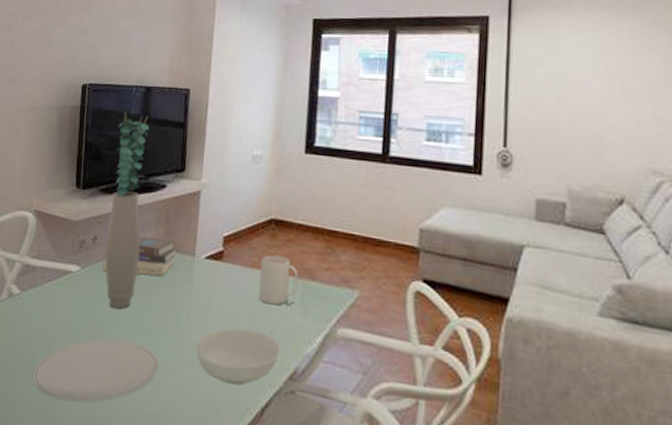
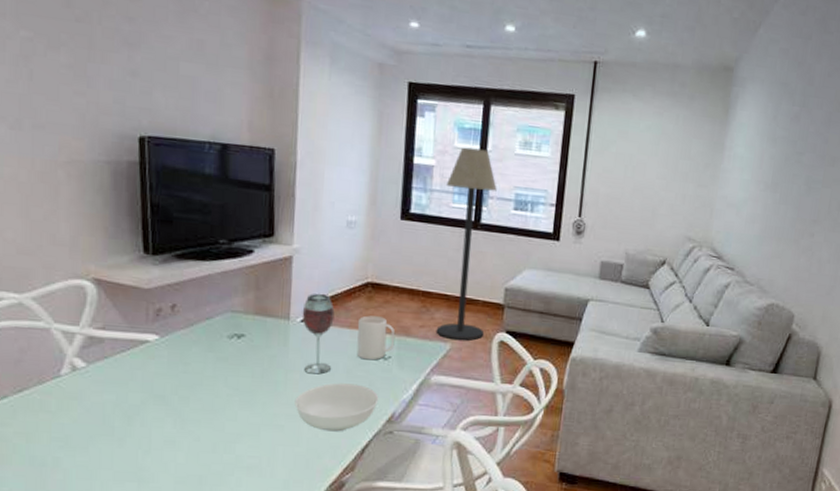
plate: present [32,339,159,403] -> none [114,403,258,465]
books: present [102,236,177,276] -> none [185,302,270,341]
vase: present [105,110,150,309] -> none [187,169,230,374]
wineglass: none [206,229,238,317] -> present [302,293,335,375]
floor lamp: none [342,77,406,289] -> present [436,147,497,341]

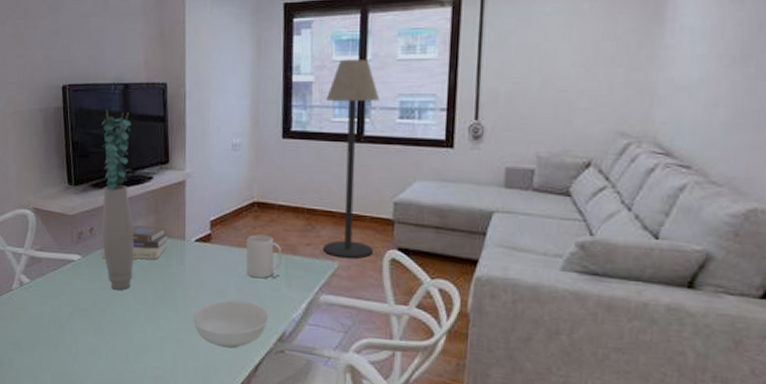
books: none [185,302,270,341] -> present [101,225,168,260]
vase: none [187,169,230,374] -> present [101,108,134,290]
wineglass: present [302,293,335,375] -> none [195,214,224,292]

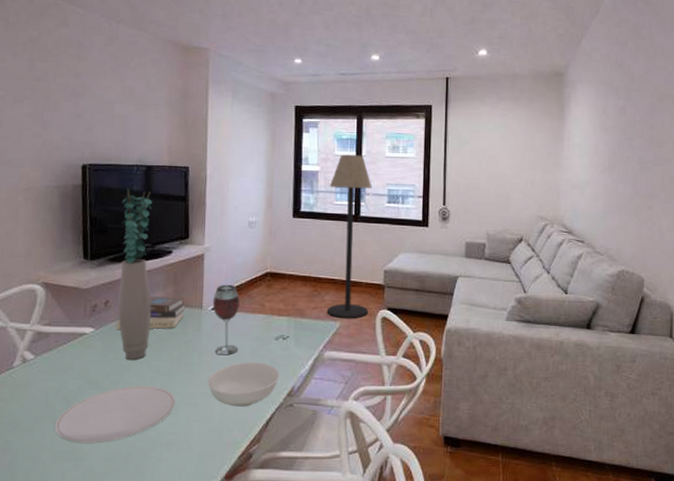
plate: none [51,316,162,371] -> present [55,386,176,444]
wineglass: none [195,214,224,292] -> present [212,284,240,356]
mug: present [245,234,282,279] -> none [259,301,292,341]

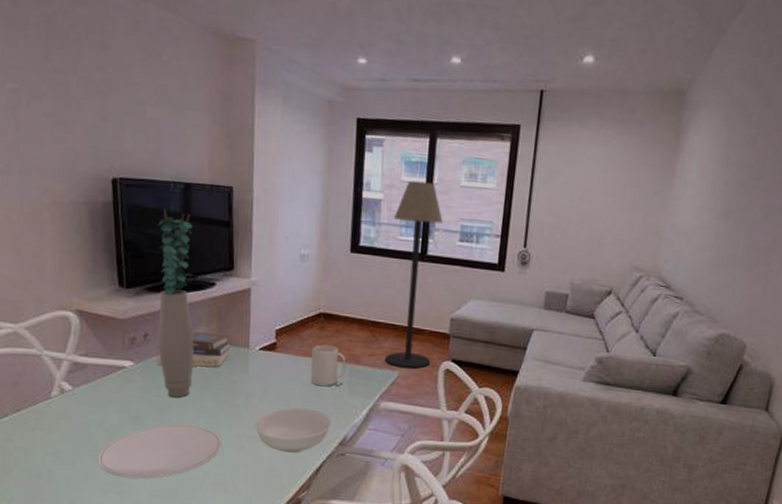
wineglass: present [212,284,240,356] -> none [260,323,290,399]
mug: none [259,301,292,341] -> present [310,344,347,387]

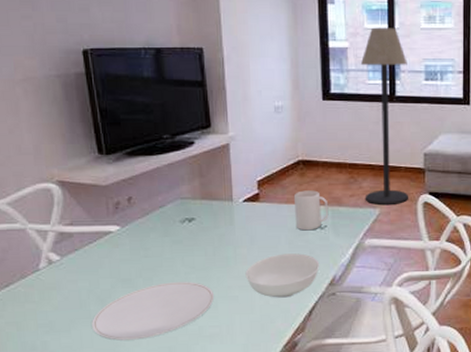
books: present [157,332,231,367] -> none [142,190,216,227]
vase: present [158,208,194,398] -> none [132,74,180,256]

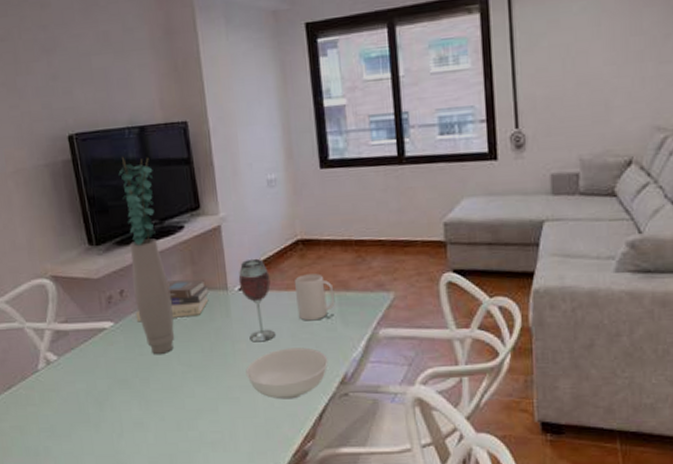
plate: present [92,282,215,341] -> none [91,382,215,447]
vase: none [132,74,180,256] -> present [118,156,175,354]
books: none [142,190,216,227] -> present [135,279,210,323]
wineglass: none [243,174,274,248] -> present [238,258,275,342]
floor lamp: present [360,27,408,206] -> none [361,75,428,288]

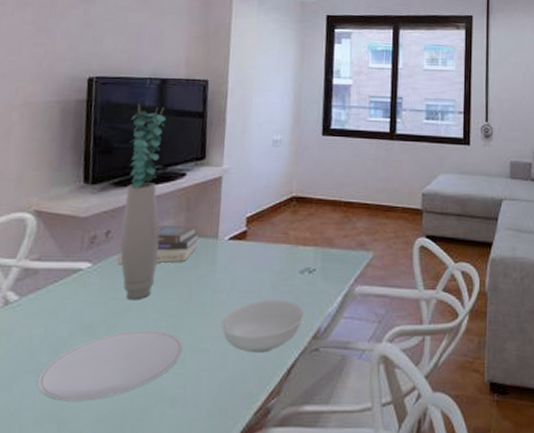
plate: none [91,382,215,447] -> present [37,330,184,401]
wineglass: present [238,258,275,342] -> none [229,210,261,293]
mug: present [294,273,335,321] -> none [282,229,320,274]

